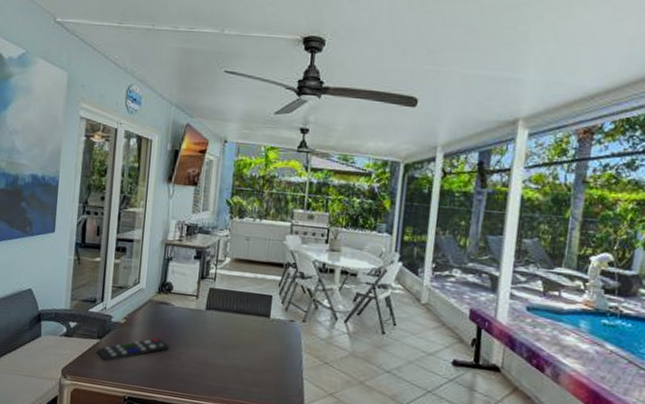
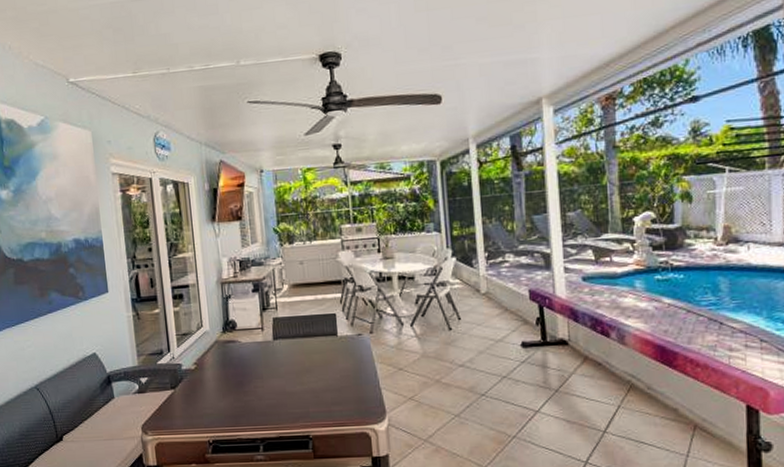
remote control: present [97,338,169,361] -> none [173,377,244,410]

